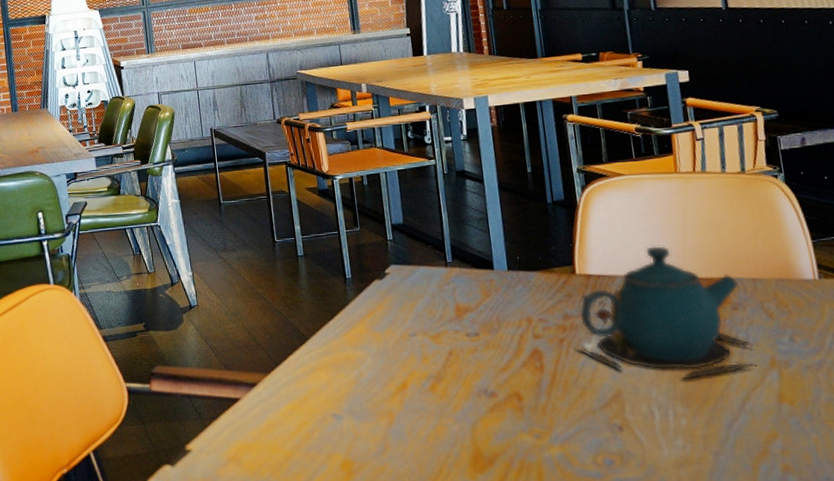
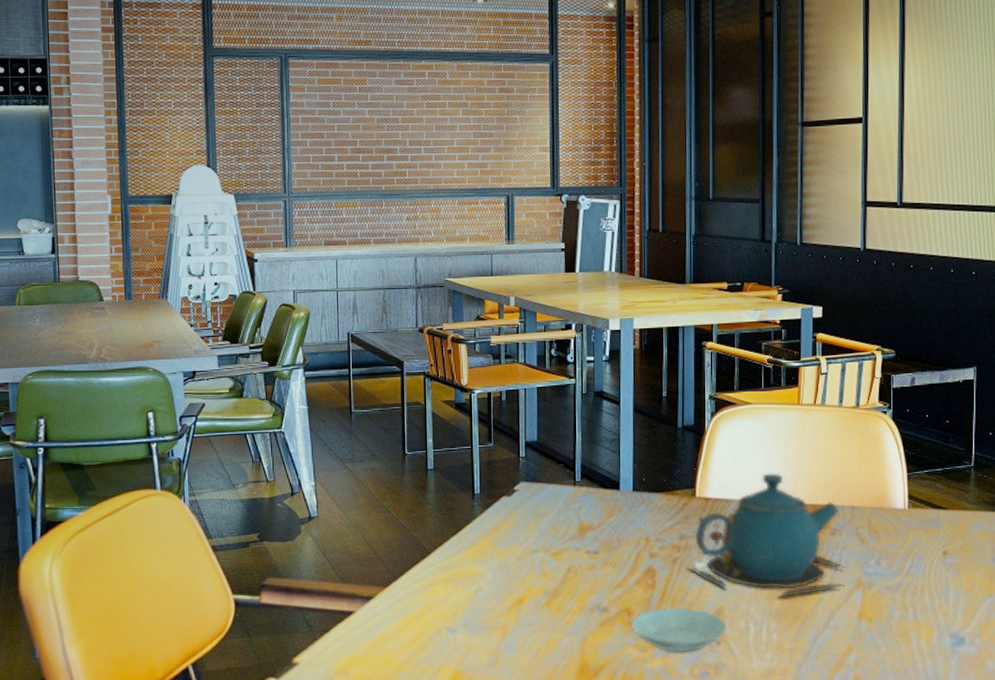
saucer: none [523,391,629,439] -> present [632,607,727,652]

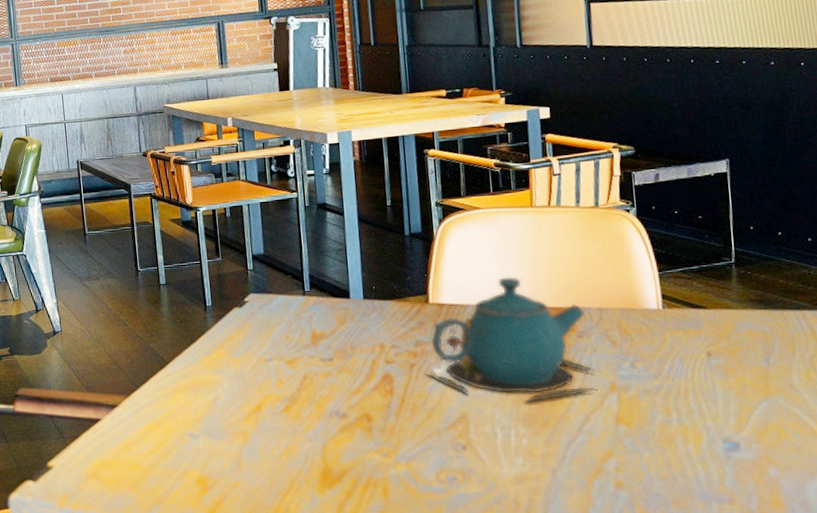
saucer: present [632,607,727,652] -> none [372,412,473,457]

